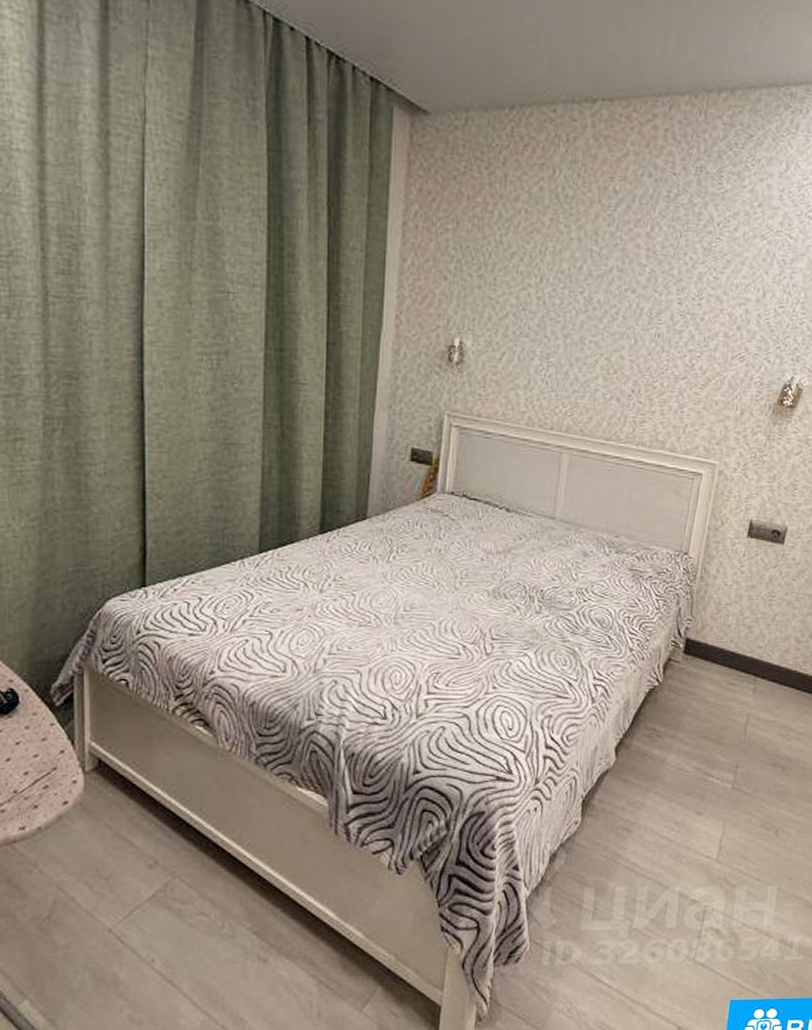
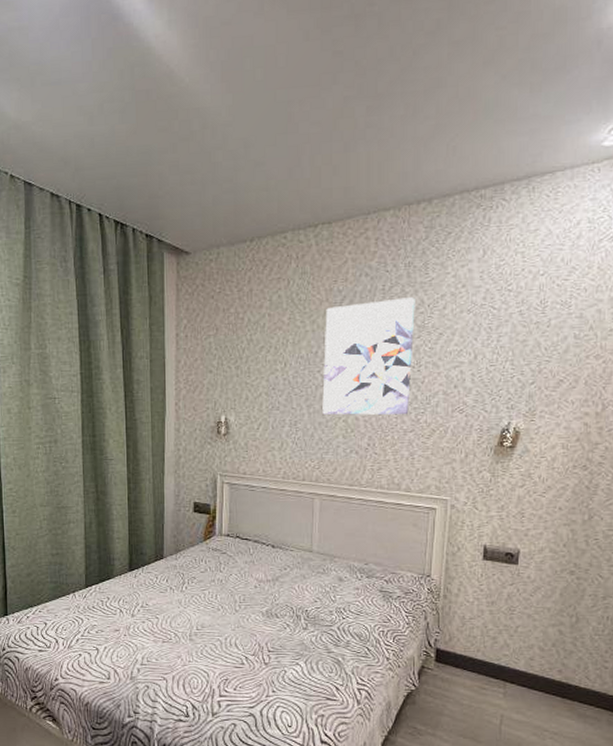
wall art: none [581,210,704,358] -> present [322,297,415,415]

